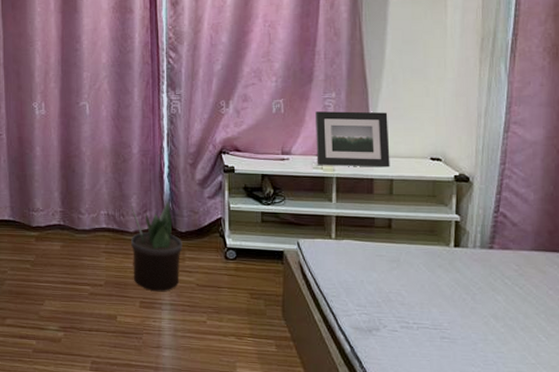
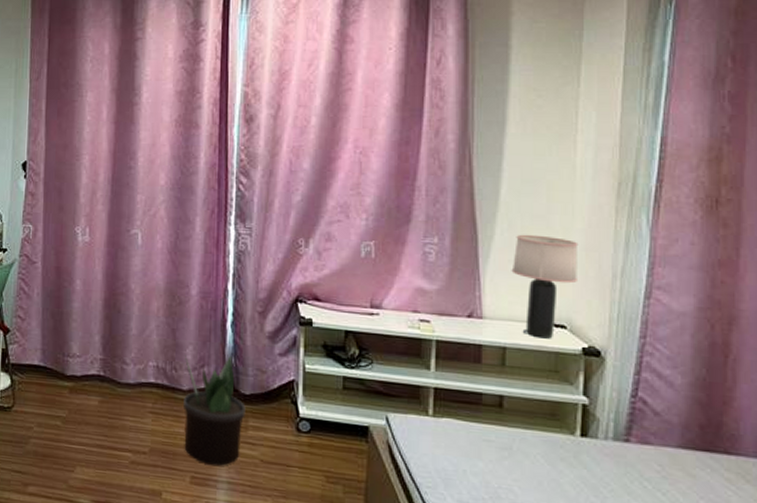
picture frame: present [315,111,390,168] -> none [413,259,503,333]
table lamp: none [396,85,450,170] -> present [511,234,579,339]

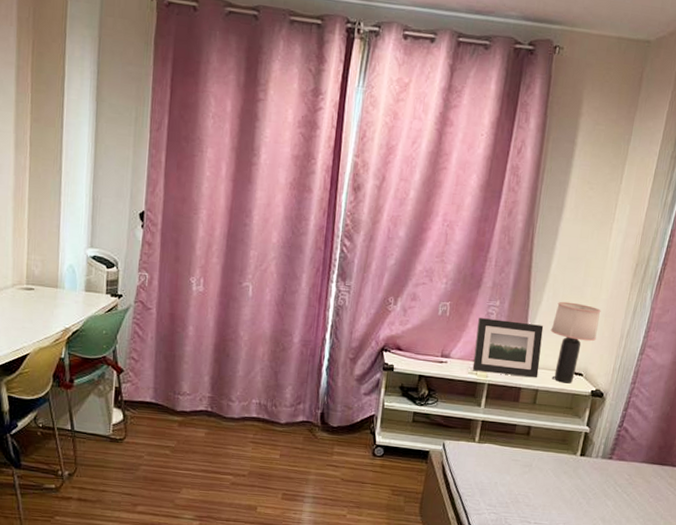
planter: present [184,355,246,466] -> none [278,394,333,484]
picture frame: none [413,259,503,333] -> present [472,318,544,378]

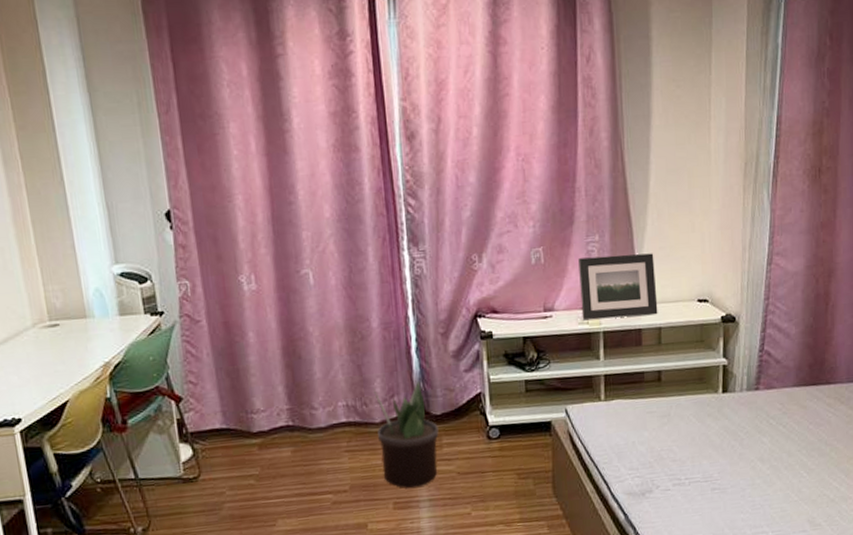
planter: none [278,394,333,484] -> present [374,381,439,488]
table lamp: present [550,301,601,384] -> none [662,220,715,315]

